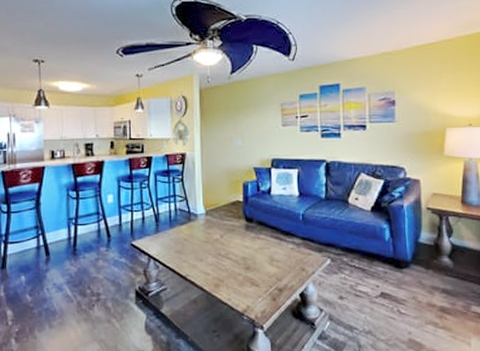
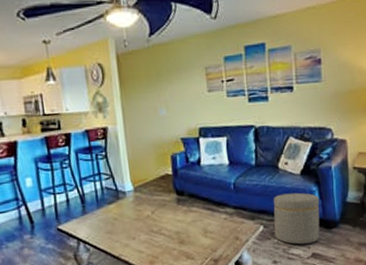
ottoman: none [341,229,391,282] -> present [273,192,320,245]

